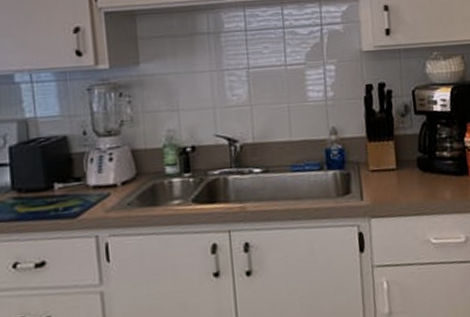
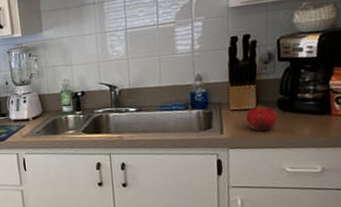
fruit: none [386,162,419,196] -> present [245,103,278,131]

